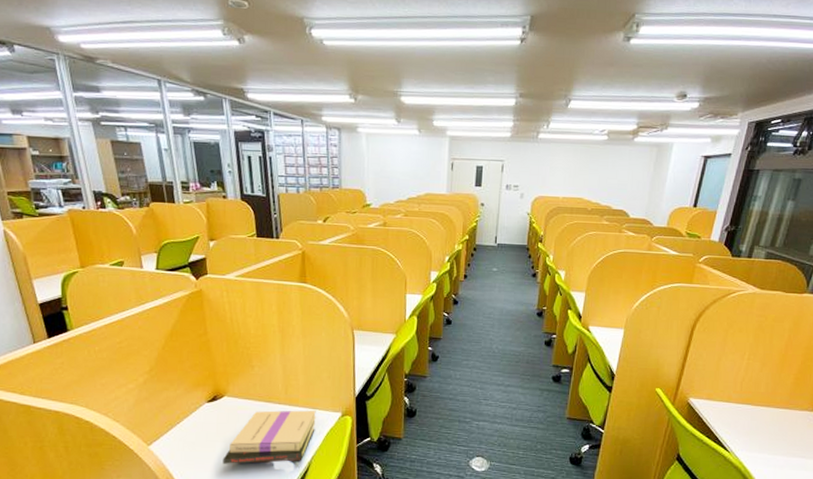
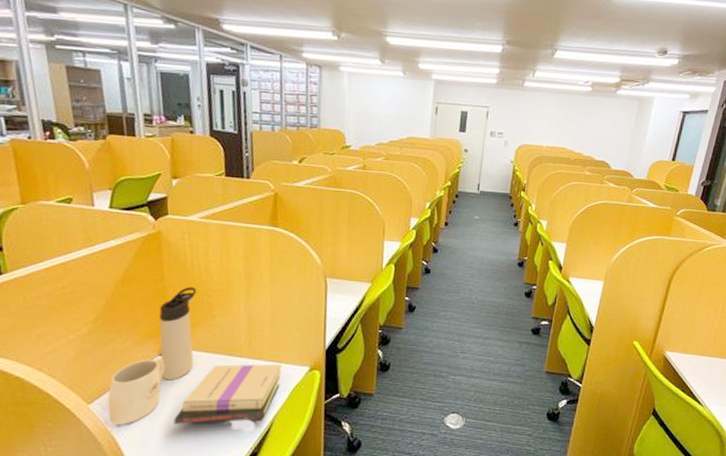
mug: none [164,404,212,465] -> present [107,358,165,426]
thermos bottle: none [205,340,238,425] -> present [159,286,197,381]

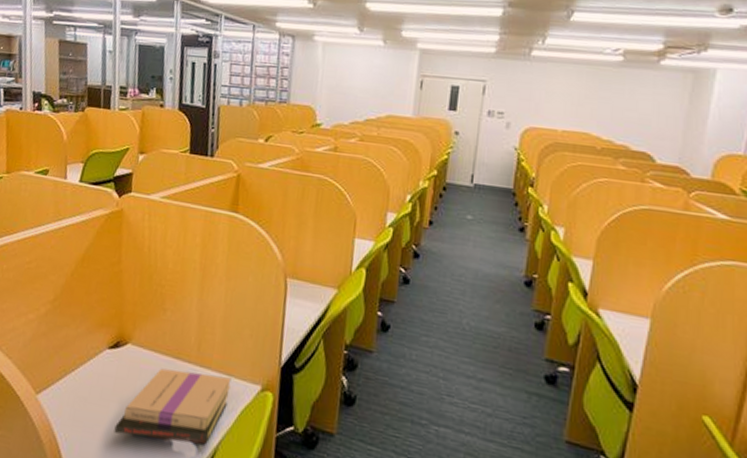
mug: present [107,358,165,426] -> none [53,350,113,425]
thermos bottle: present [159,286,197,381] -> none [108,273,151,380]

